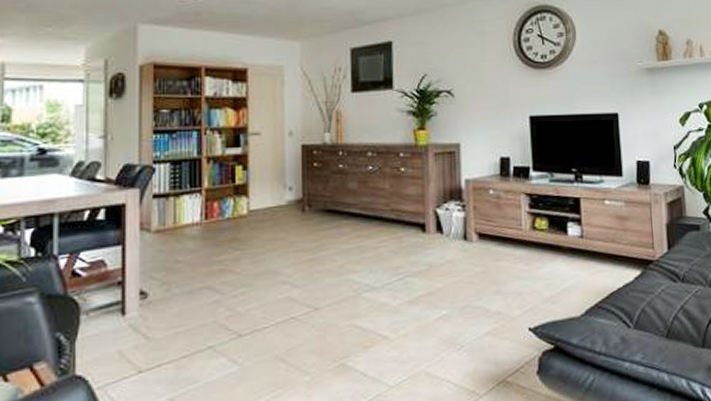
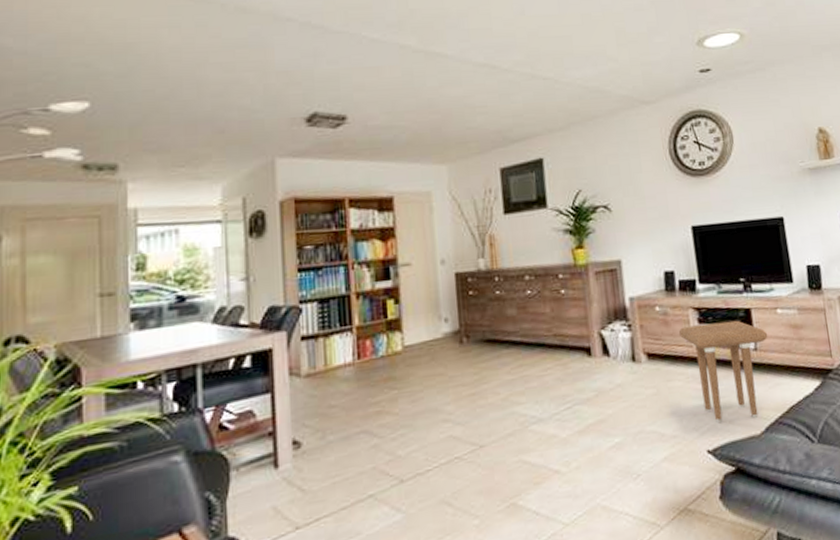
side table: none [509,208,595,302] -> present [678,320,768,422]

